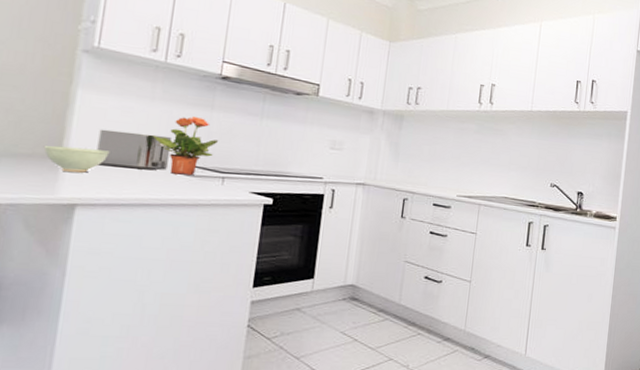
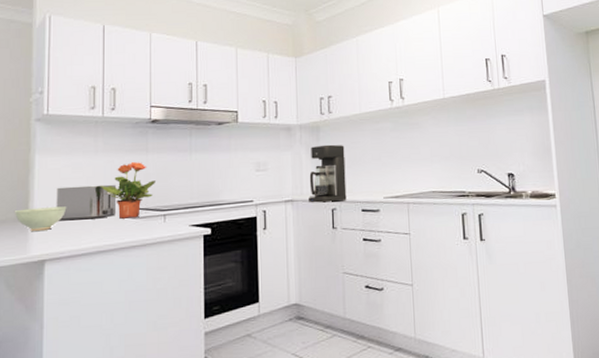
coffee maker: none [381,134,426,193] -> present [309,144,347,204]

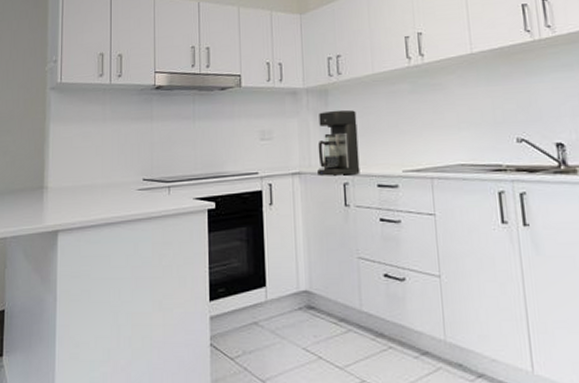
bowl: present [14,206,67,231] -> none [31,176,78,200]
toaster: present [56,184,117,221] -> none [68,153,123,191]
potted plant: present [99,162,157,219] -> none [107,130,161,190]

